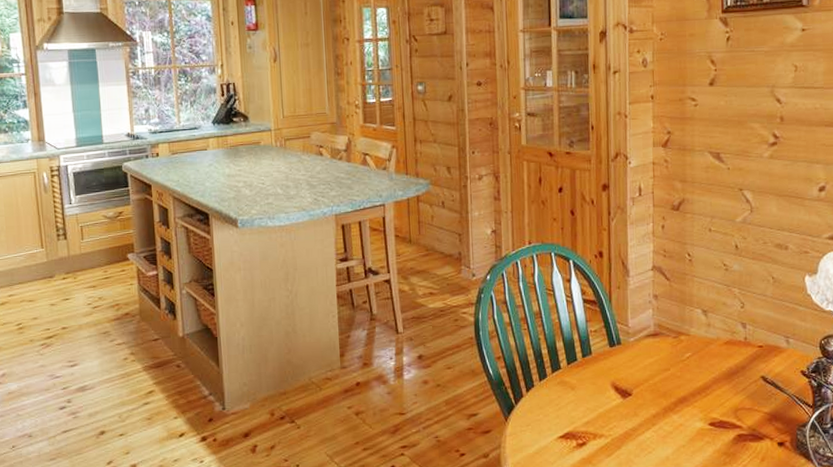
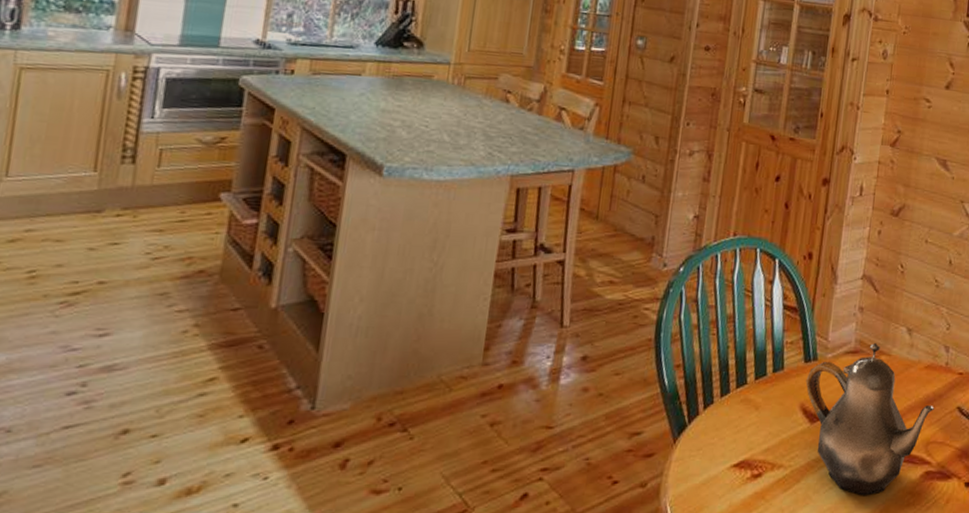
teapot: none [613,325,739,458] -> present [805,342,934,496]

